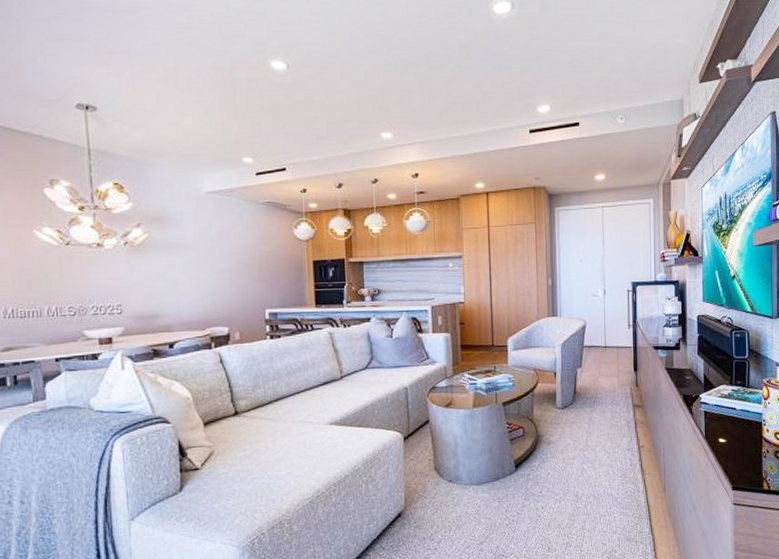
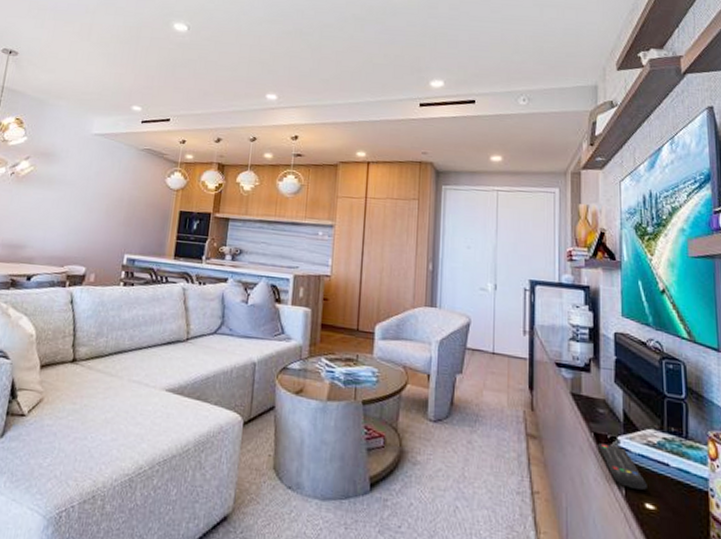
remote control: none [686,401,720,431] -> present [598,443,647,491]

